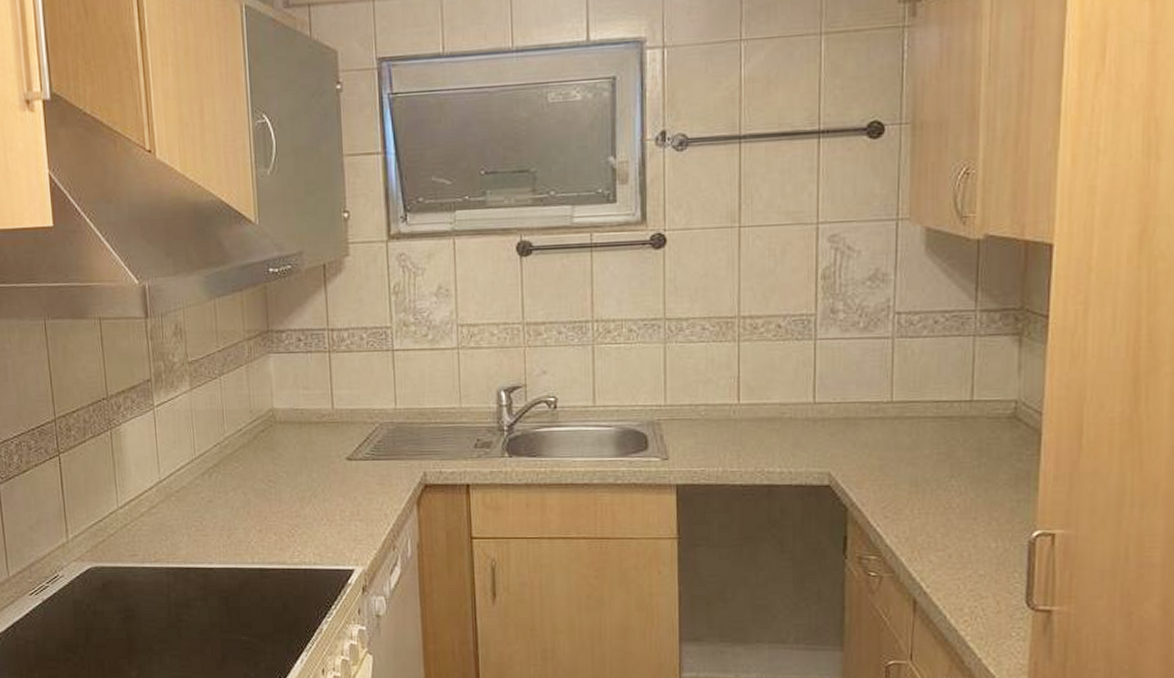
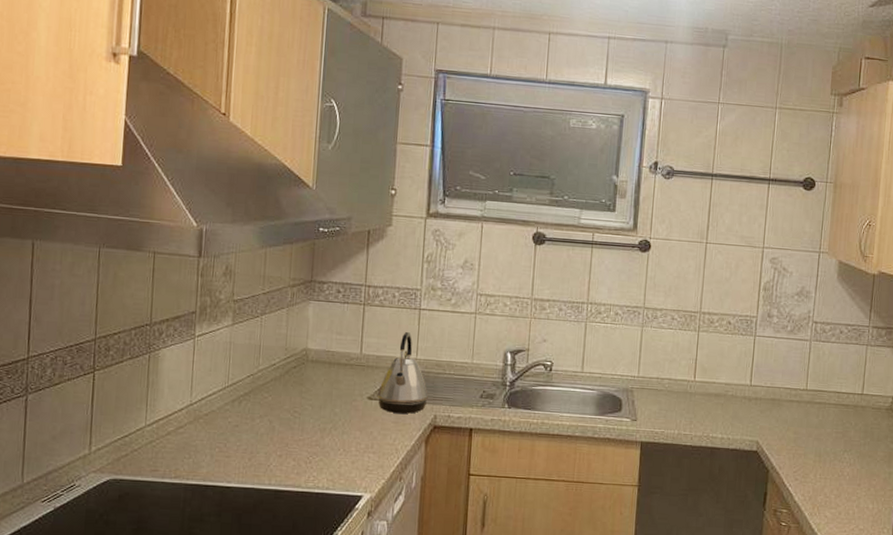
kettle: none [356,379,414,474] -> present [377,332,428,414]

